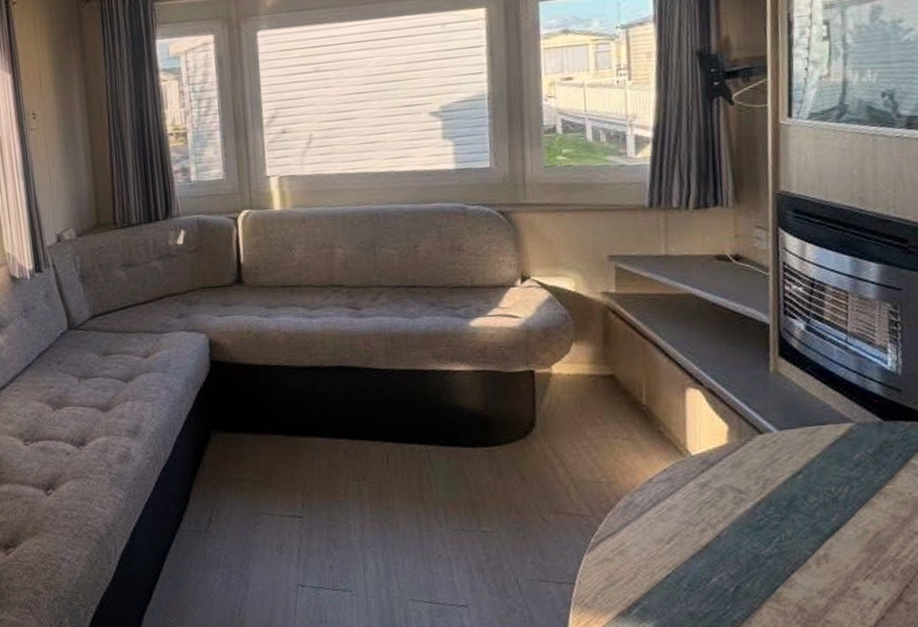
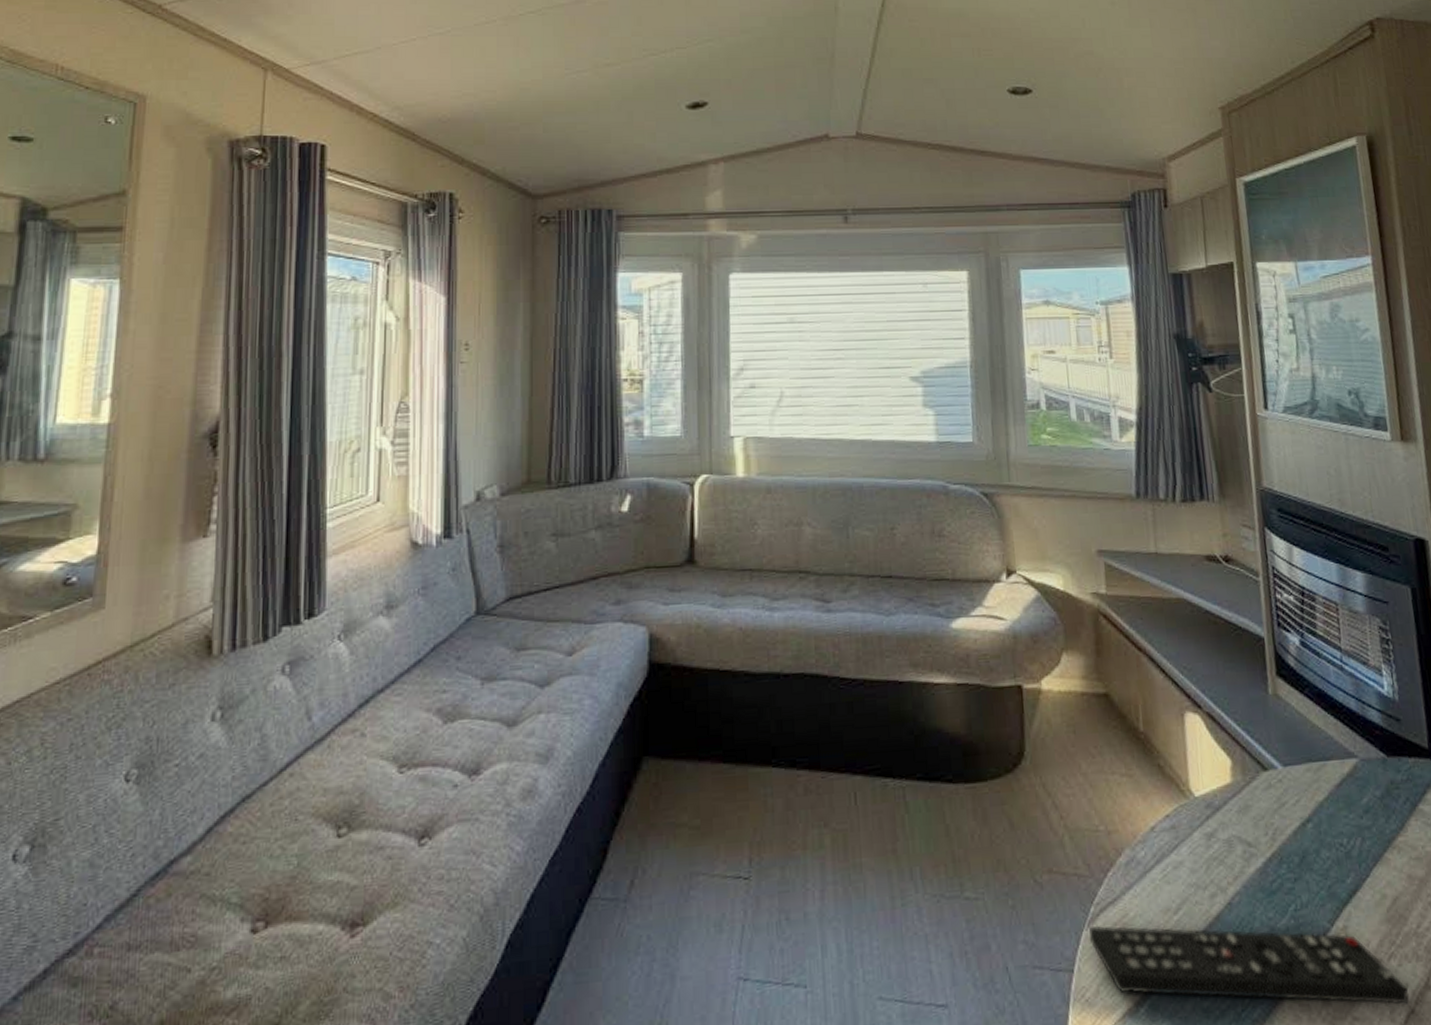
remote control: none [589,551,880,613] -> present [1088,925,1409,1005]

